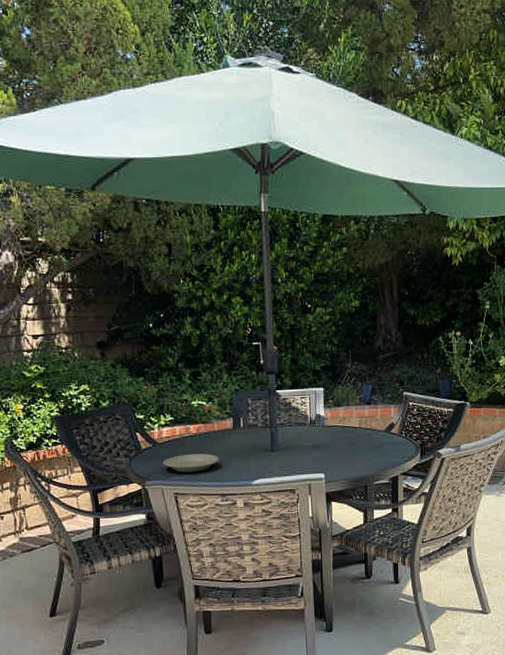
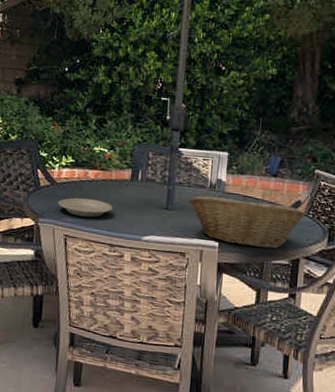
fruit basket: none [292,427,397,473] -> present [188,196,304,249]

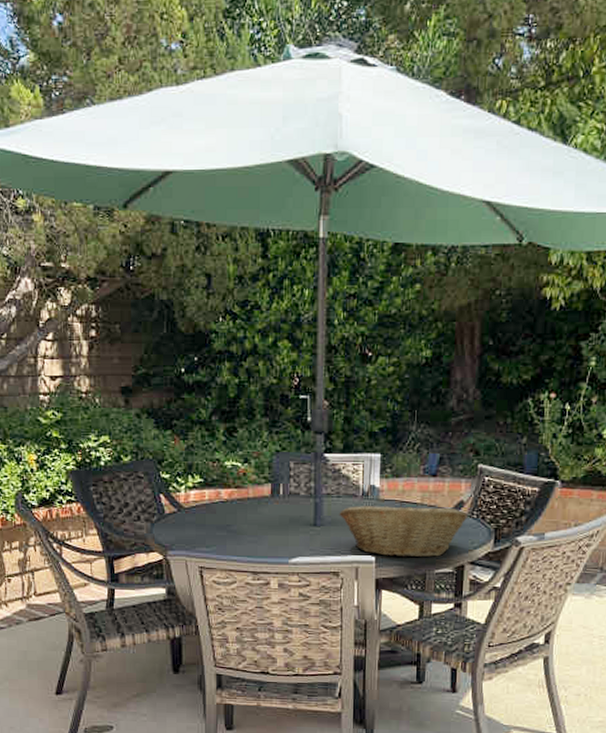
plate: present [58,197,113,218] -> none [188,523,252,544]

